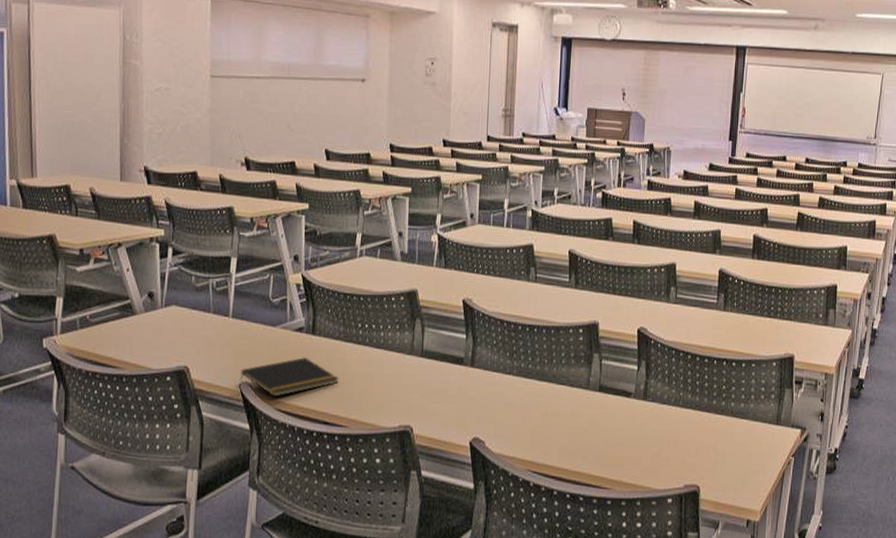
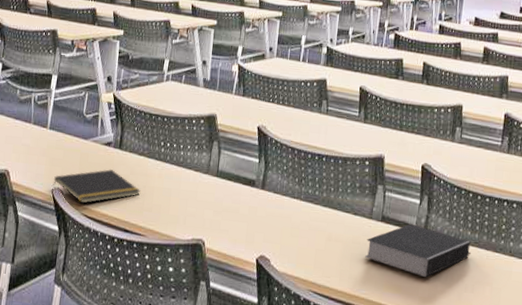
book: none [584,391,692,446] -> present [365,224,471,277]

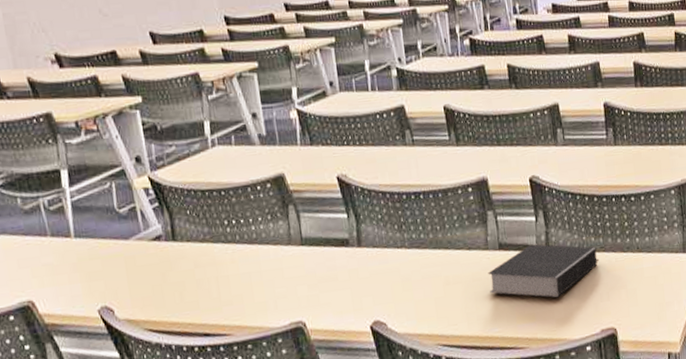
notepad: present [52,168,141,204] -> none [96,267,214,317]

